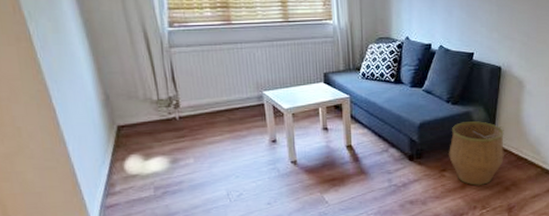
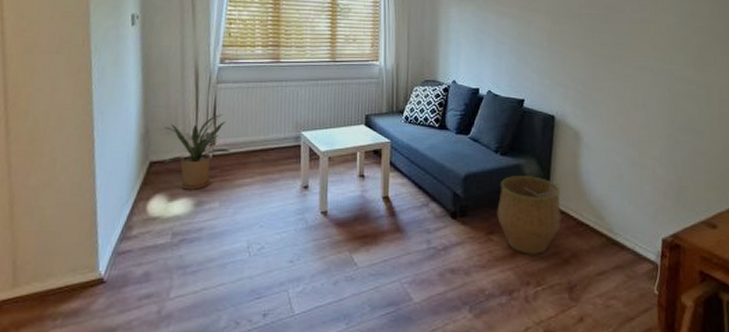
house plant: none [124,78,196,149] -> present [164,114,231,190]

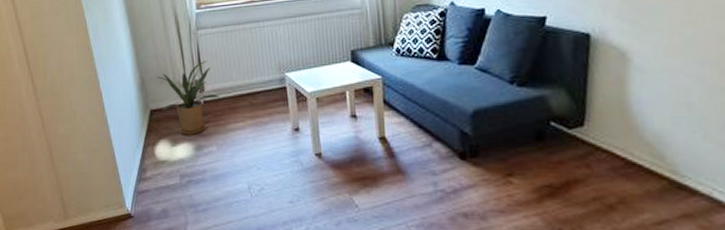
basket: present [497,176,561,254] -> none [516,109,603,199]

